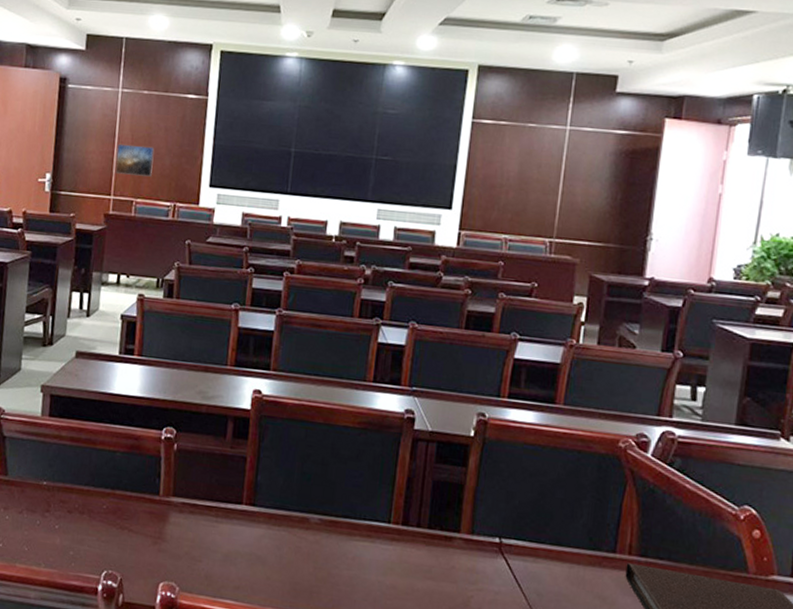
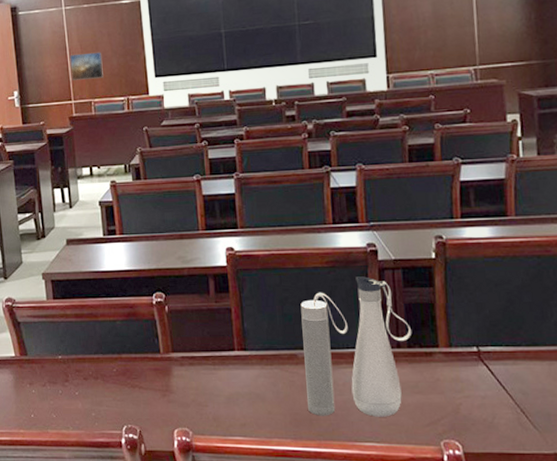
water bottle: none [310,443,436,601] -> present [300,276,412,417]

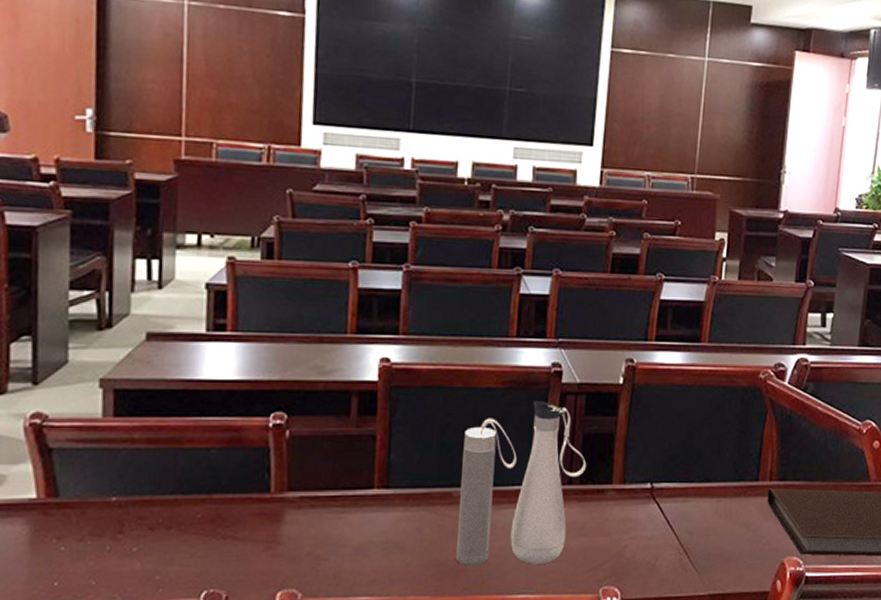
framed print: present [70,51,104,80] -> none [185,72,238,113]

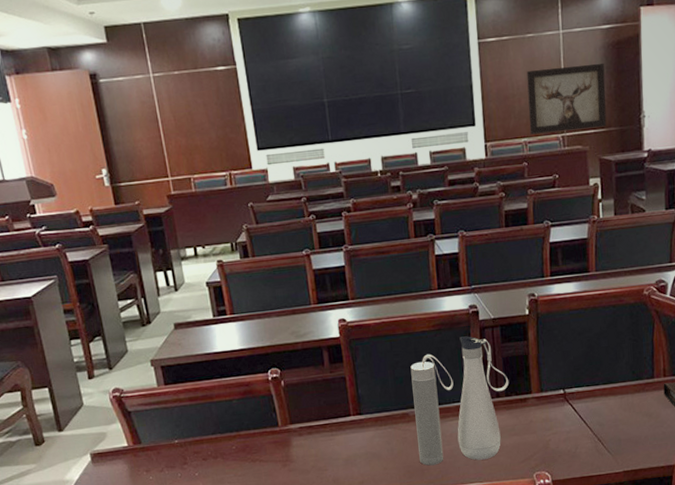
wall art: none [655,96,749,176] -> present [526,63,607,135]

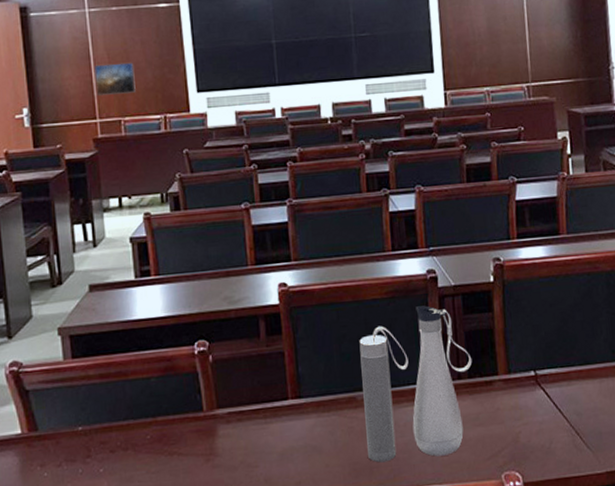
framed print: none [163,123,202,155] -> present [94,62,136,95]
wall art: present [526,63,607,135] -> none [488,11,574,84]

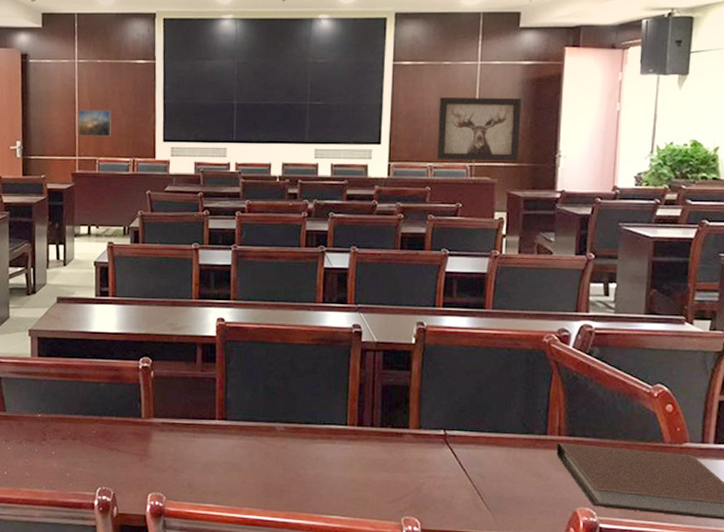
water bottle: present [359,305,473,463] -> none [281,356,386,492]
wall art: none [488,11,574,84] -> present [436,97,521,162]

